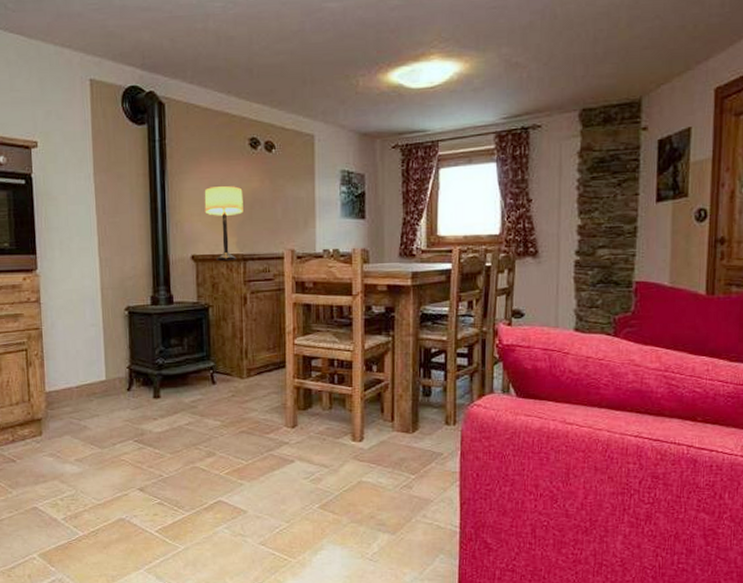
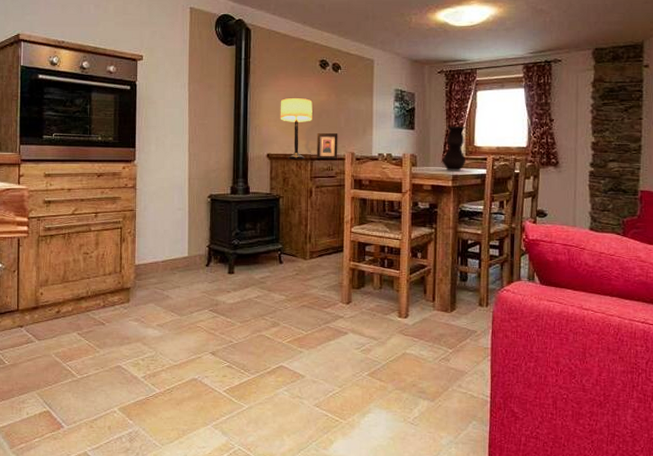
picture frame: none [249,227,276,261] -> present [316,133,338,161]
vase: none [399,212,428,268] -> present [442,125,467,172]

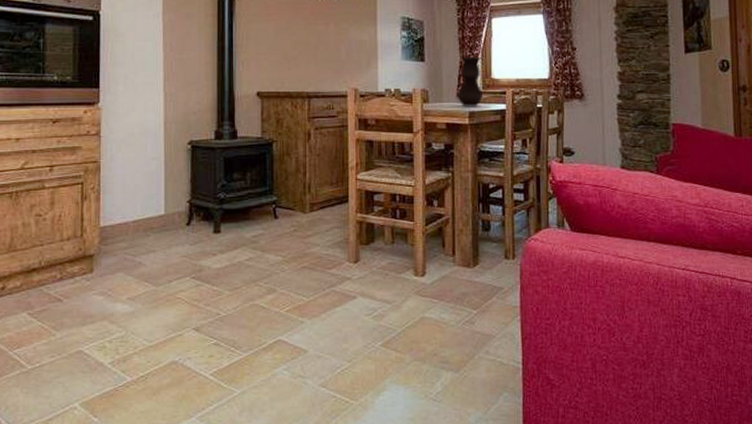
table lamp: present [280,97,313,160] -> none [271,27,309,99]
picture frame: present [316,133,338,161] -> none [314,67,339,98]

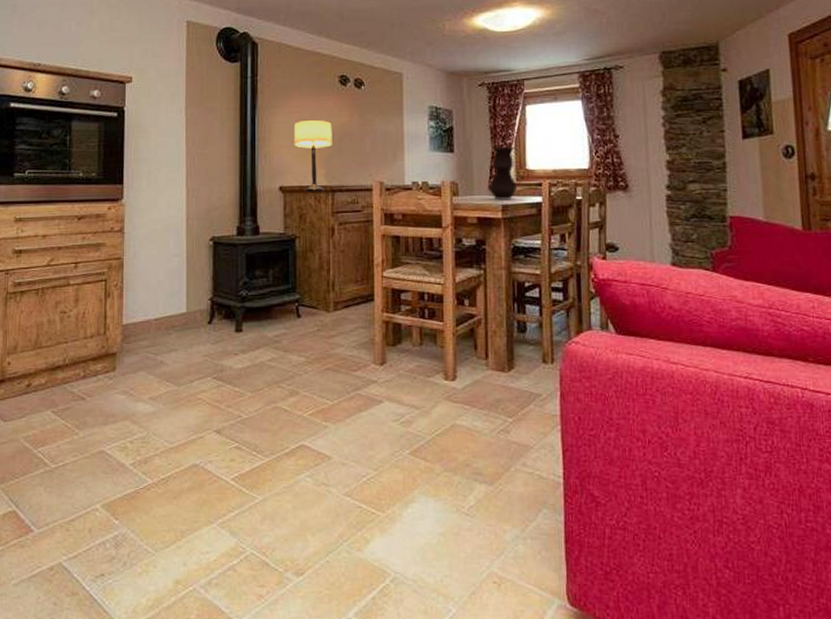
table lamp: none [271,27,309,99] -> present [294,119,332,193]

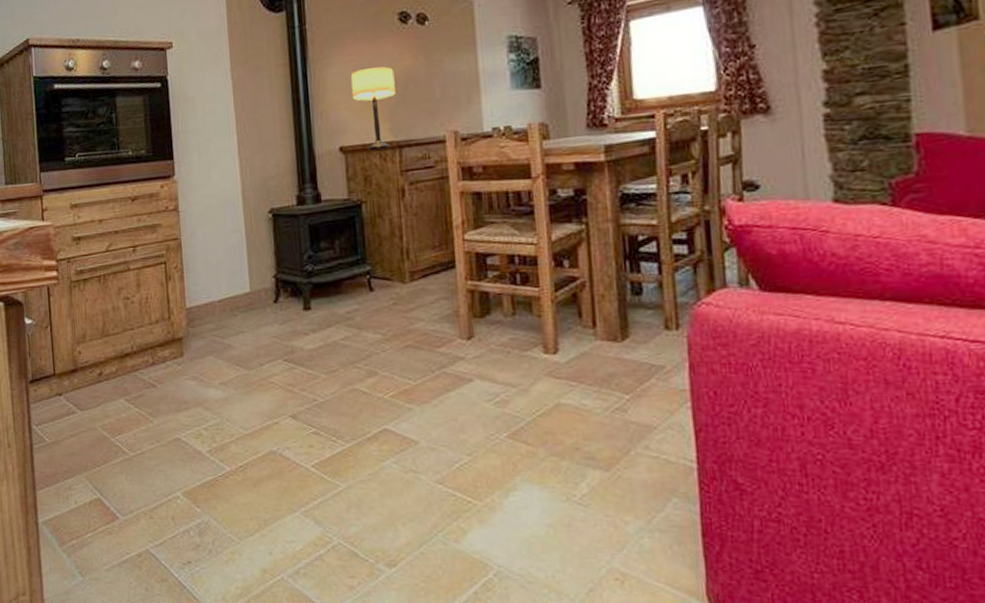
vase: present [489,146,517,200] -> none [587,73,622,140]

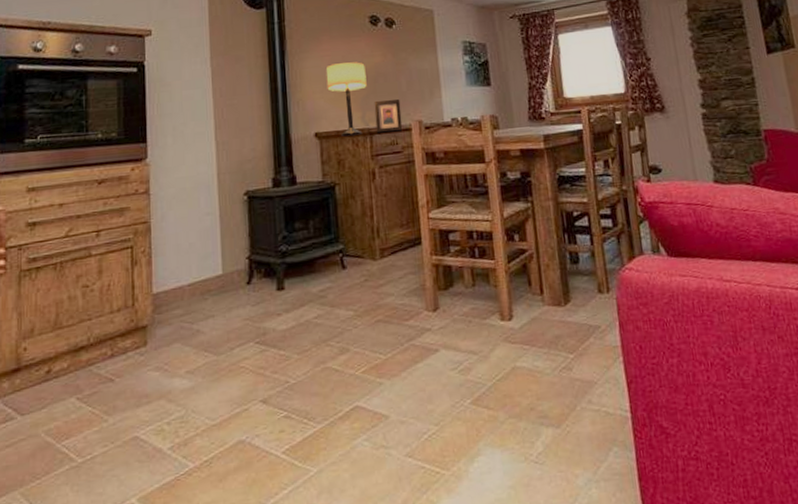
picture frame: none [403,108,436,148] -> present [374,99,403,135]

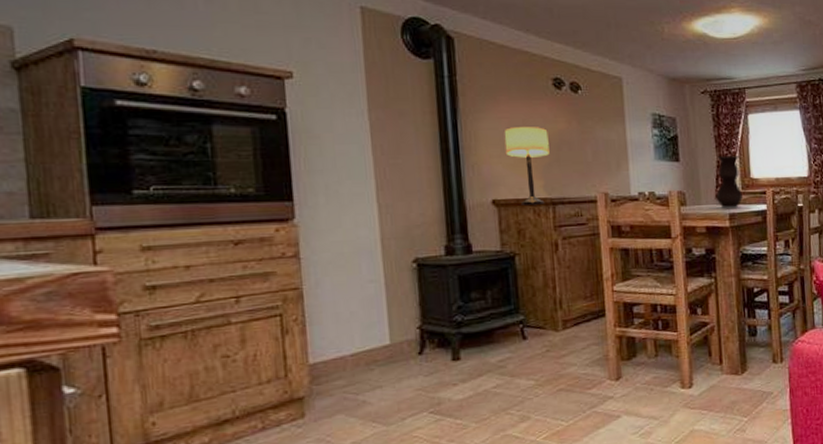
picture frame: present [374,99,403,135] -> none [557,170,588,205]
vase: none [528,76,557,131] -> present [715,155,742,209]

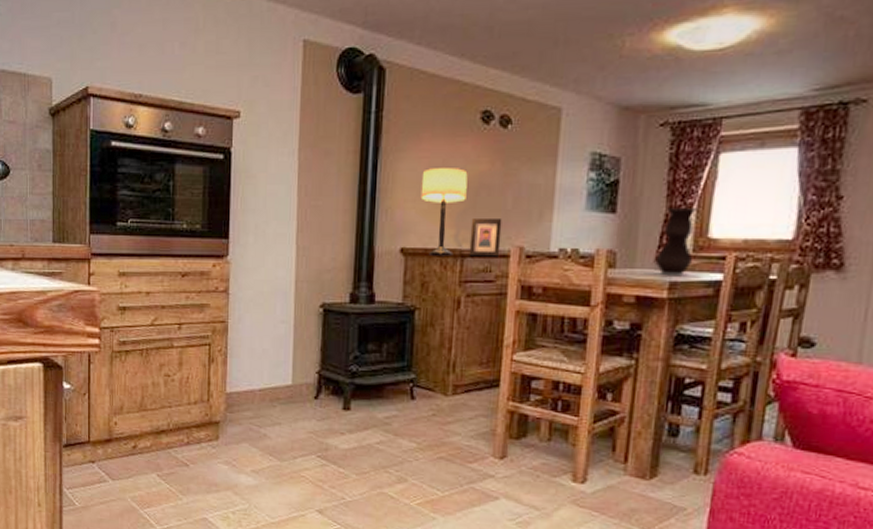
picture frame: none [557,170,588,205] -> present [469,219,502,258]

